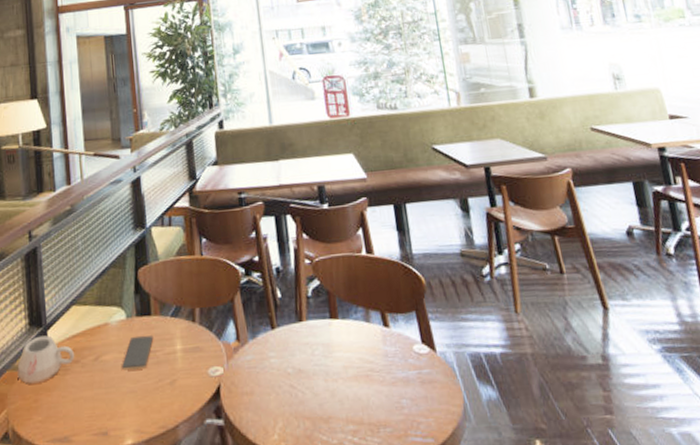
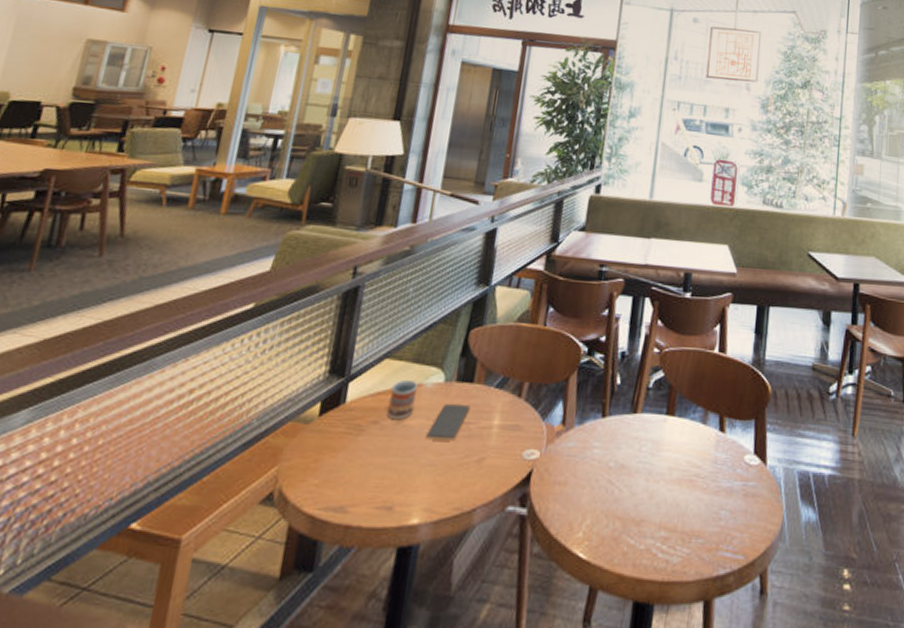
cup: present [17,335,75,384] -> none [300,387,376,441]
cup: none [83,320,106,358] -> present [387,379,419,420]

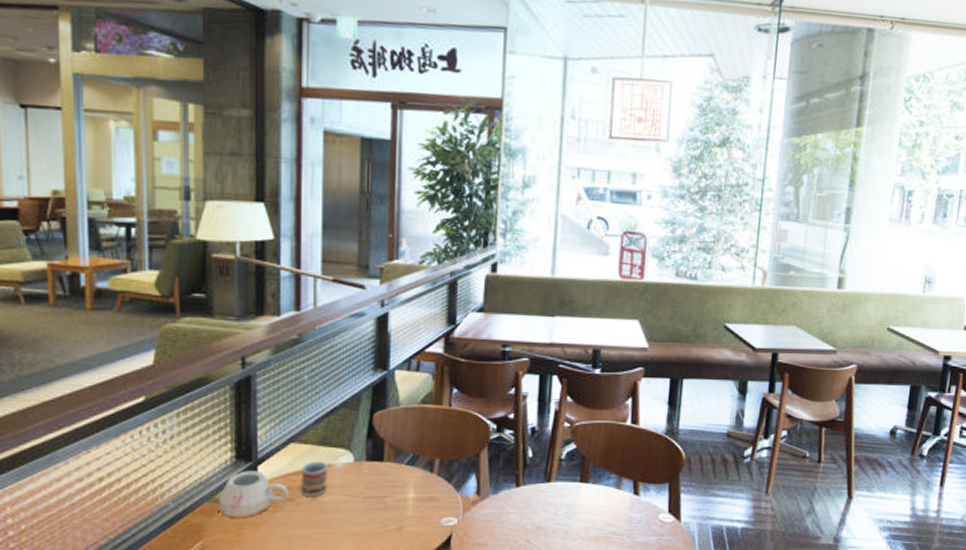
cup: none [300,387,376,441] -> present [218,470,290,518]
smartphone: present [425,404,471,441] -> none [342,481,384,513]

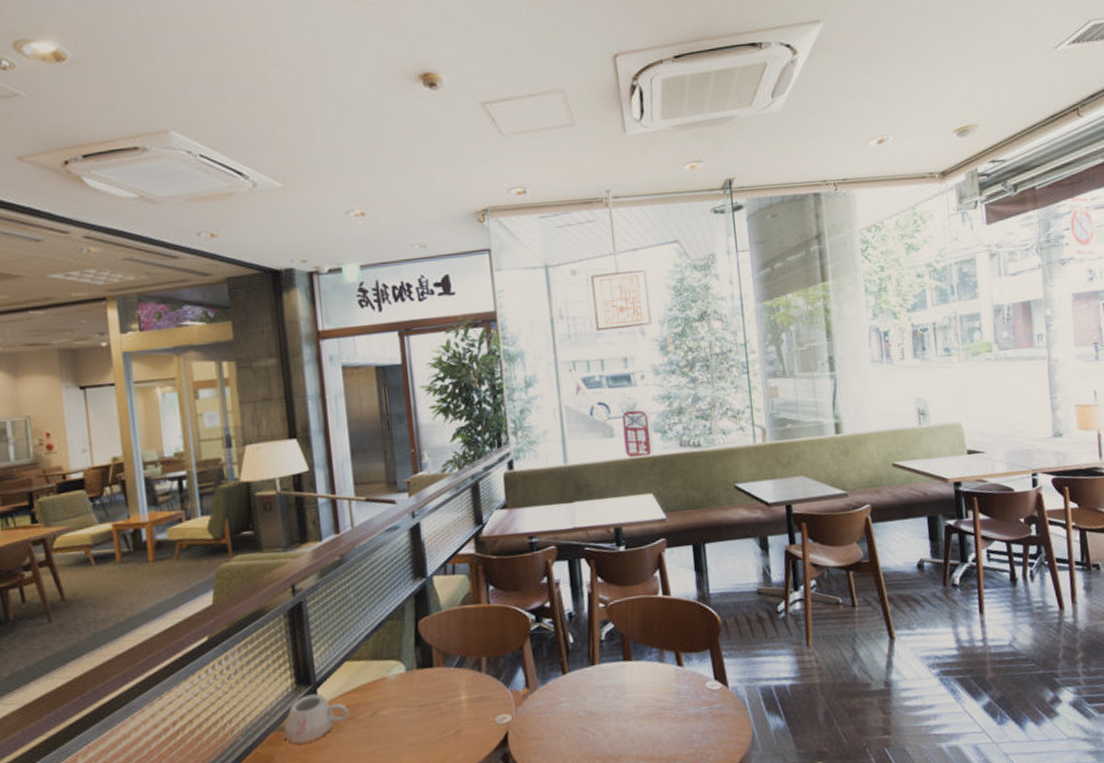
cup: present [301,461,329,497] -> none [357,675,384,714]

